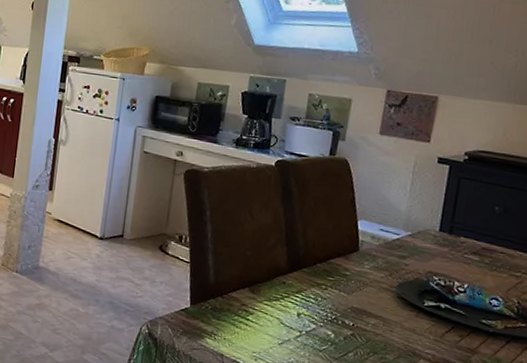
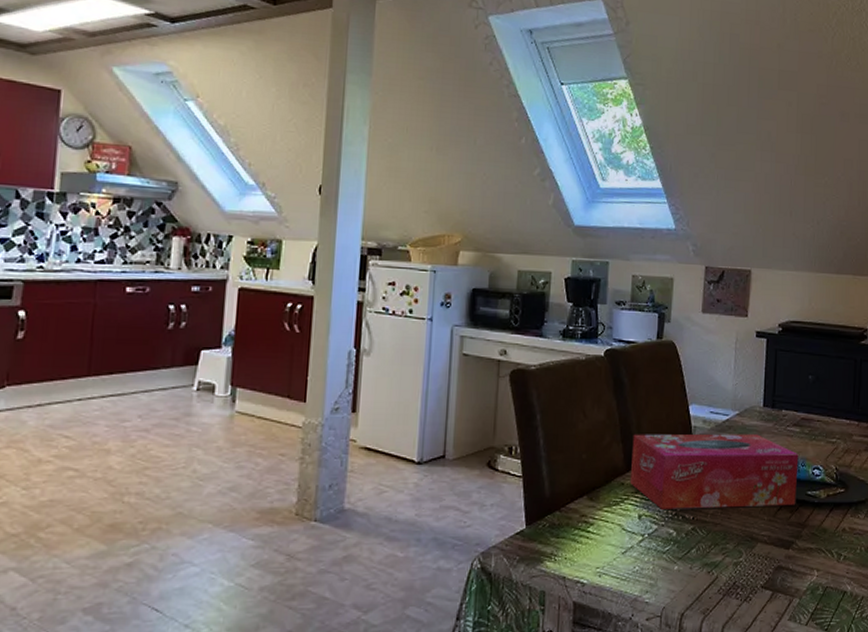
tissue box: none [291,239,476,330] -> present [629,433,799,509]

